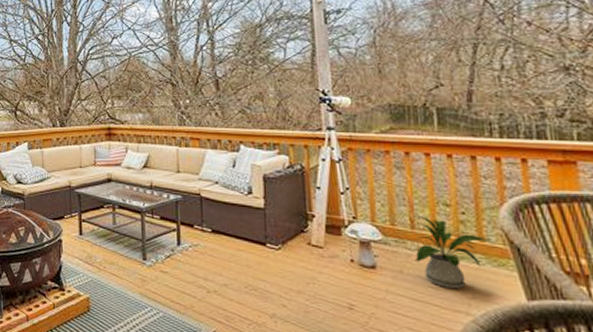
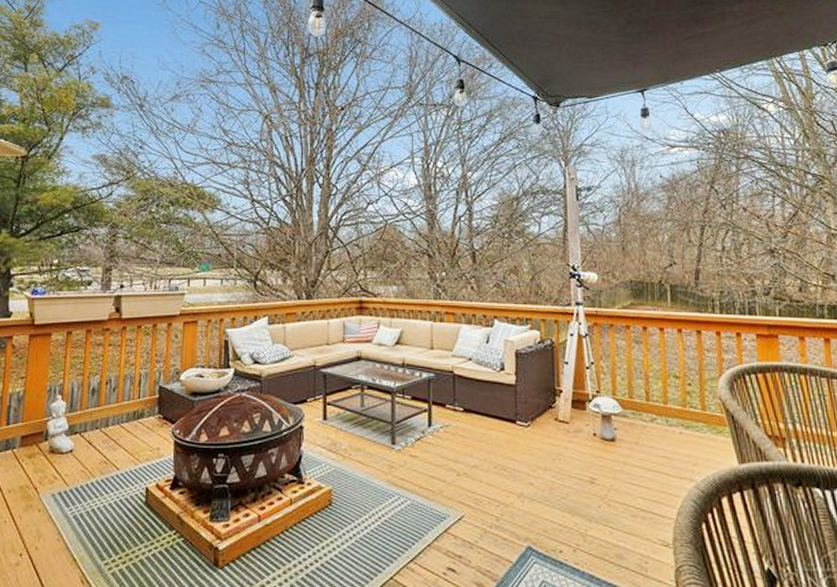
house plant: present [414,214,490,289] -> none [649,387,711,456]

